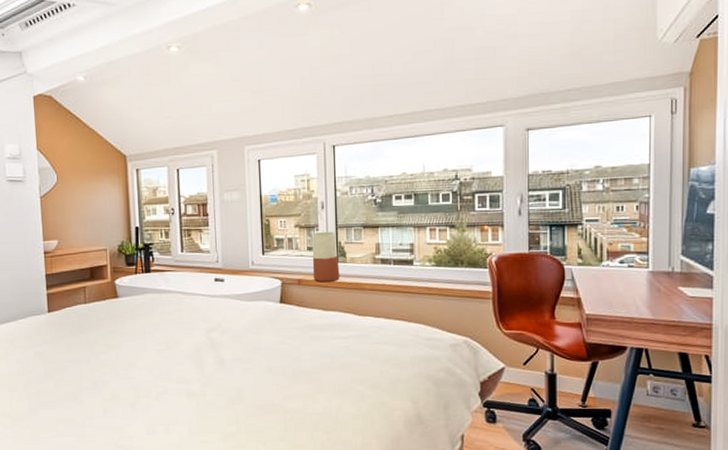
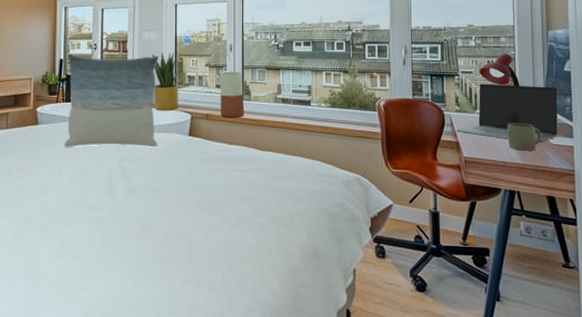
pillow: none [144,218,247,320] -> present [64,53,158,148]
planter: none [235,213,267,278] -> present [152,51,180,111]
laptop: none [579,232,698,294] -> present [457,83,558,142]
desk lamp: none [606,196,654,234] -> present [479,53,520,87]
mug: none [636,274,676,305] -> present [507,122,541,151]

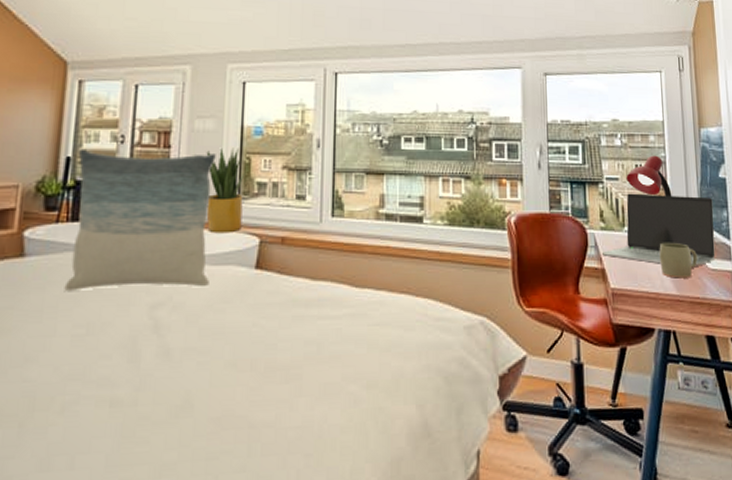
vase: present [220,71,245,118] -> none [301,176,335,243]

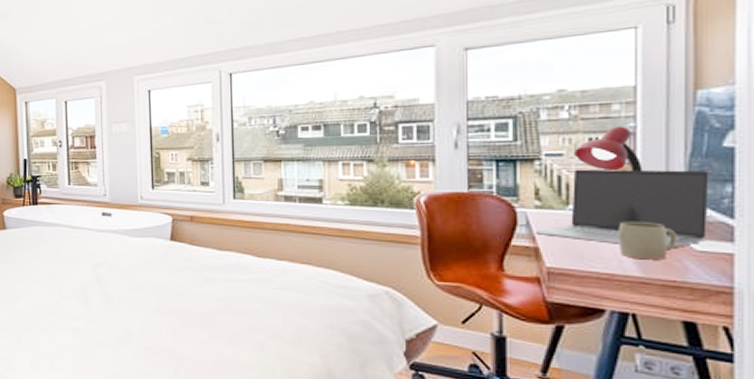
pillow: present [64,148,216,291] -> none [32,151,135,254]
planter: present [206,147,246,234] -> none [124,145,157,213]

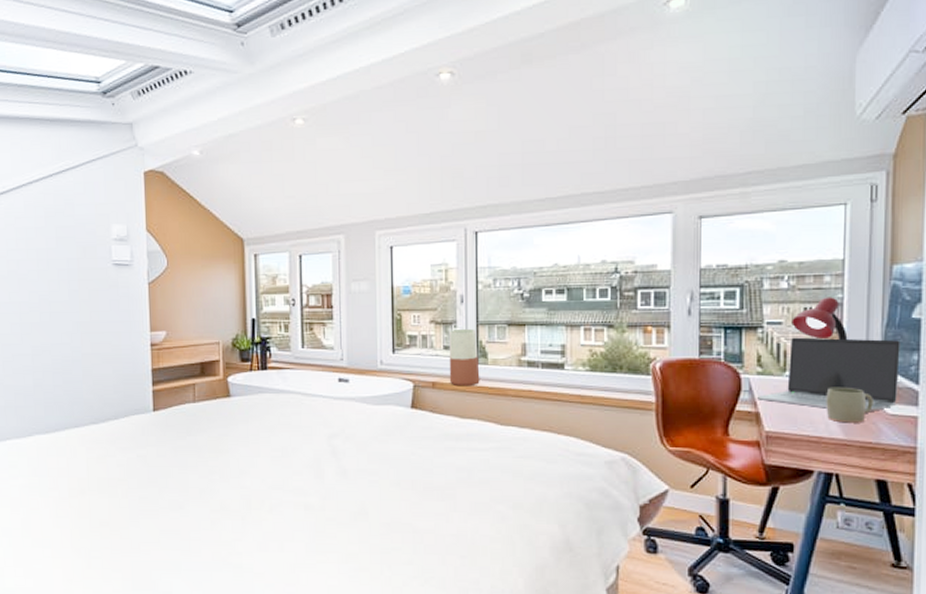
vase: none [205,165,237,220] -> present [448,328,480,387]

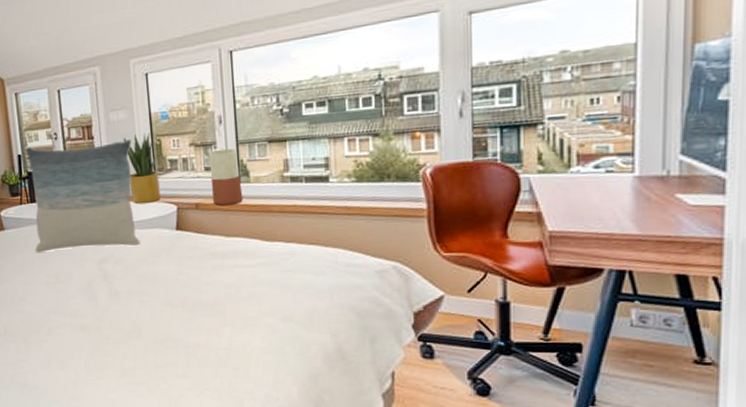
pillow: none [261,311,373,423] -> present [26,139,140,252]
planter: none [363,306,398,379] -> present [123,132,161,204]
laptop: present [758,337,900,411] -> none [539,125,704,204]
desk lamp: present [791,297,848,341] -> none [576,84,642,132]
mug: present [826,387,873,423] -> none [617,179,672,218]

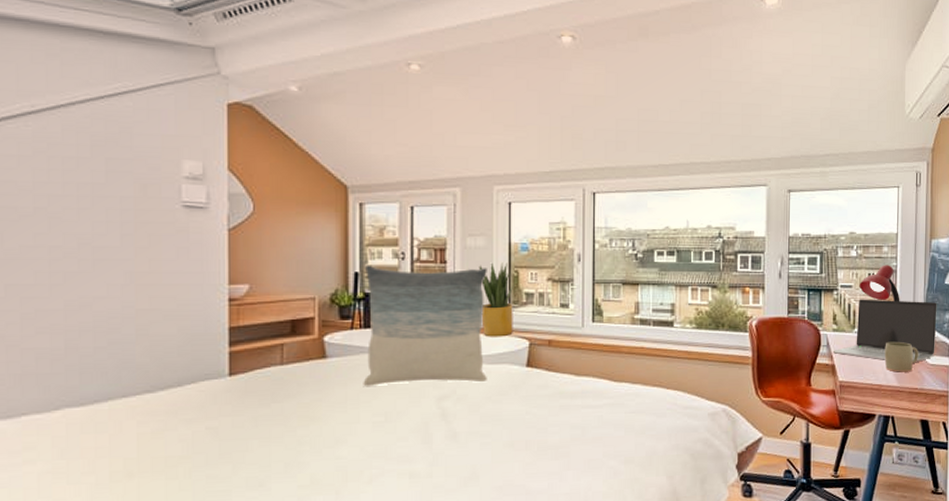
vase: present [208,148,243,206] -> none [565,286,595,344]
laptop: none [539,125,704,204] -> present [833,299,937,362]
desk lamp: none [576,84,642,132] -> present [859,265,900,302]
mug: none [617,179,672,218] -> present [884,341,918,372]

